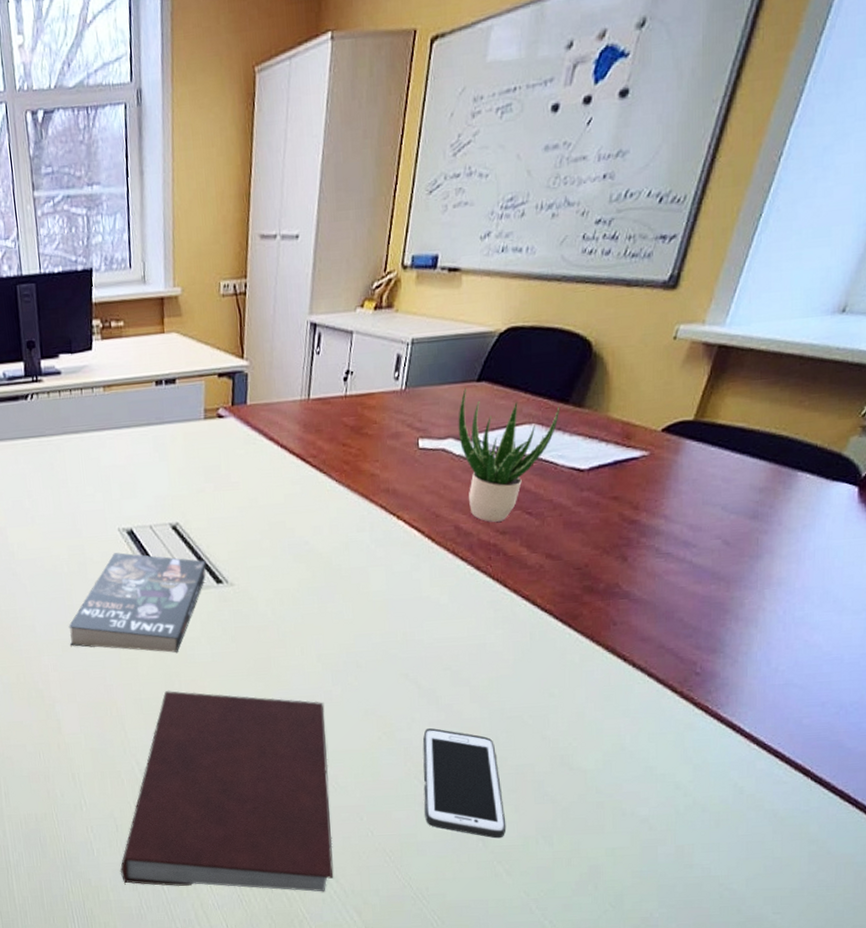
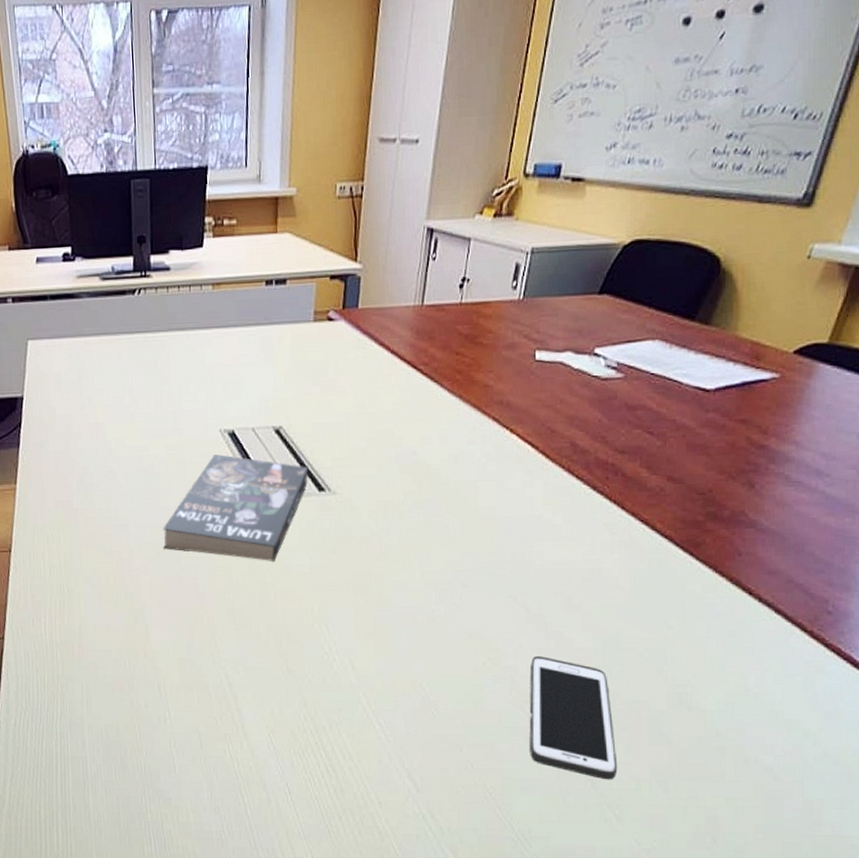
notebook: present [119,690,334,892] -> none [202,600,430,828]
potted plant: present [458,388,560,522] -> none [577,300,686,440]

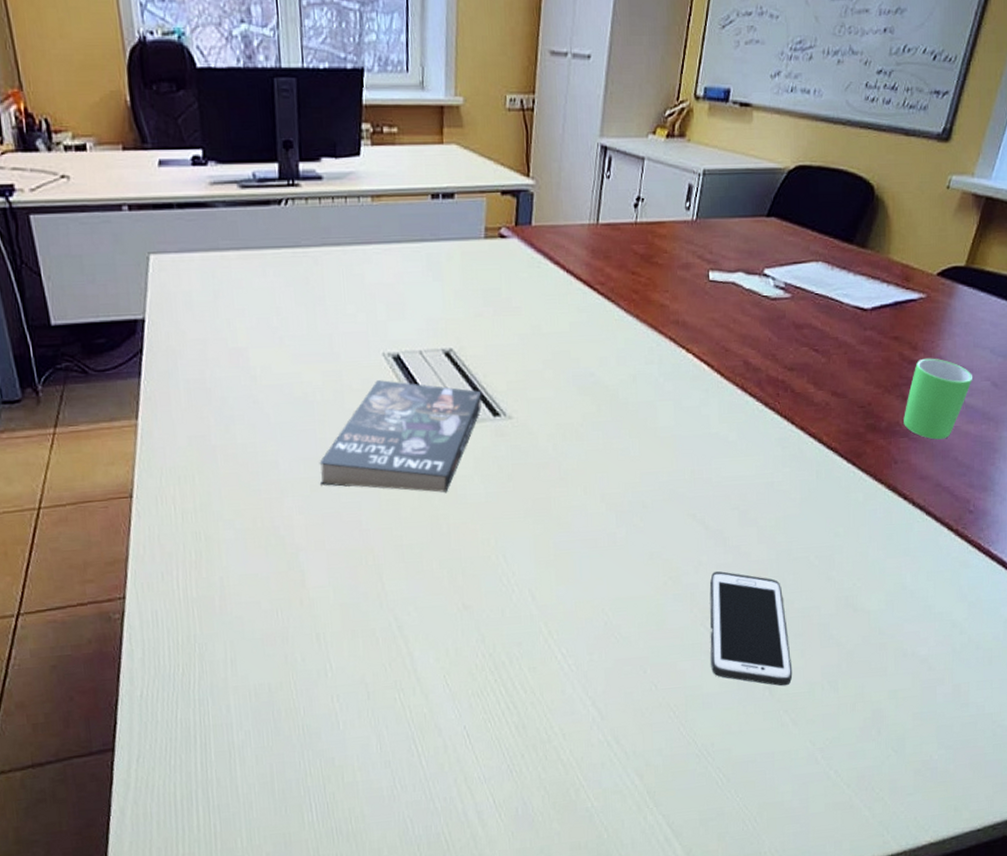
mug: none [750,443,836,532] -> present [904,358,973,440]

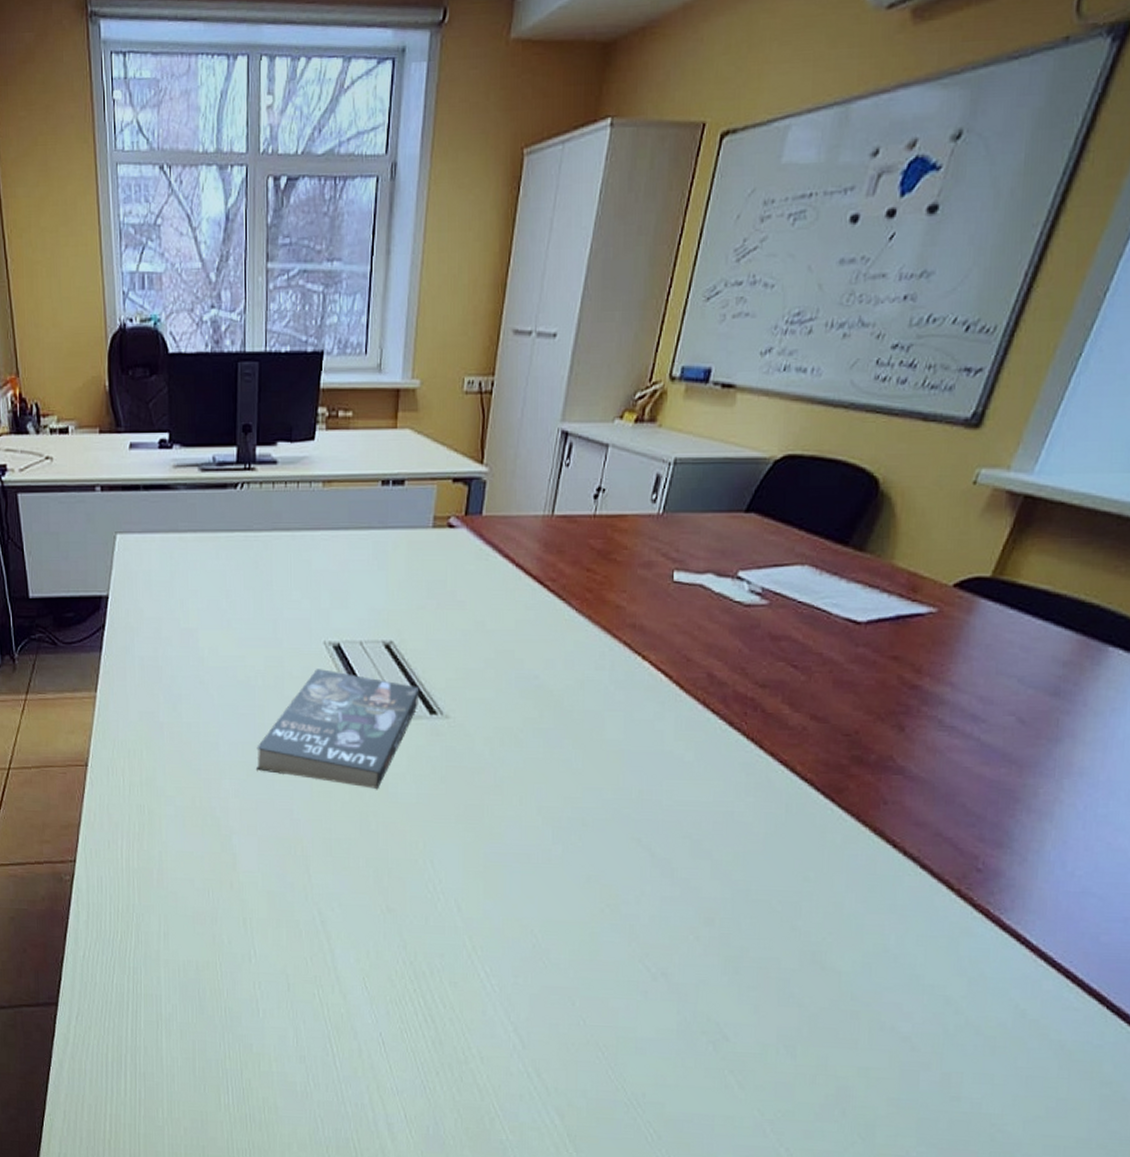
cell phone: present [709,571,793,686] -> none [648,905,743,1043]
mug: present [904,358,973,440] -> none [898,684,993,781]

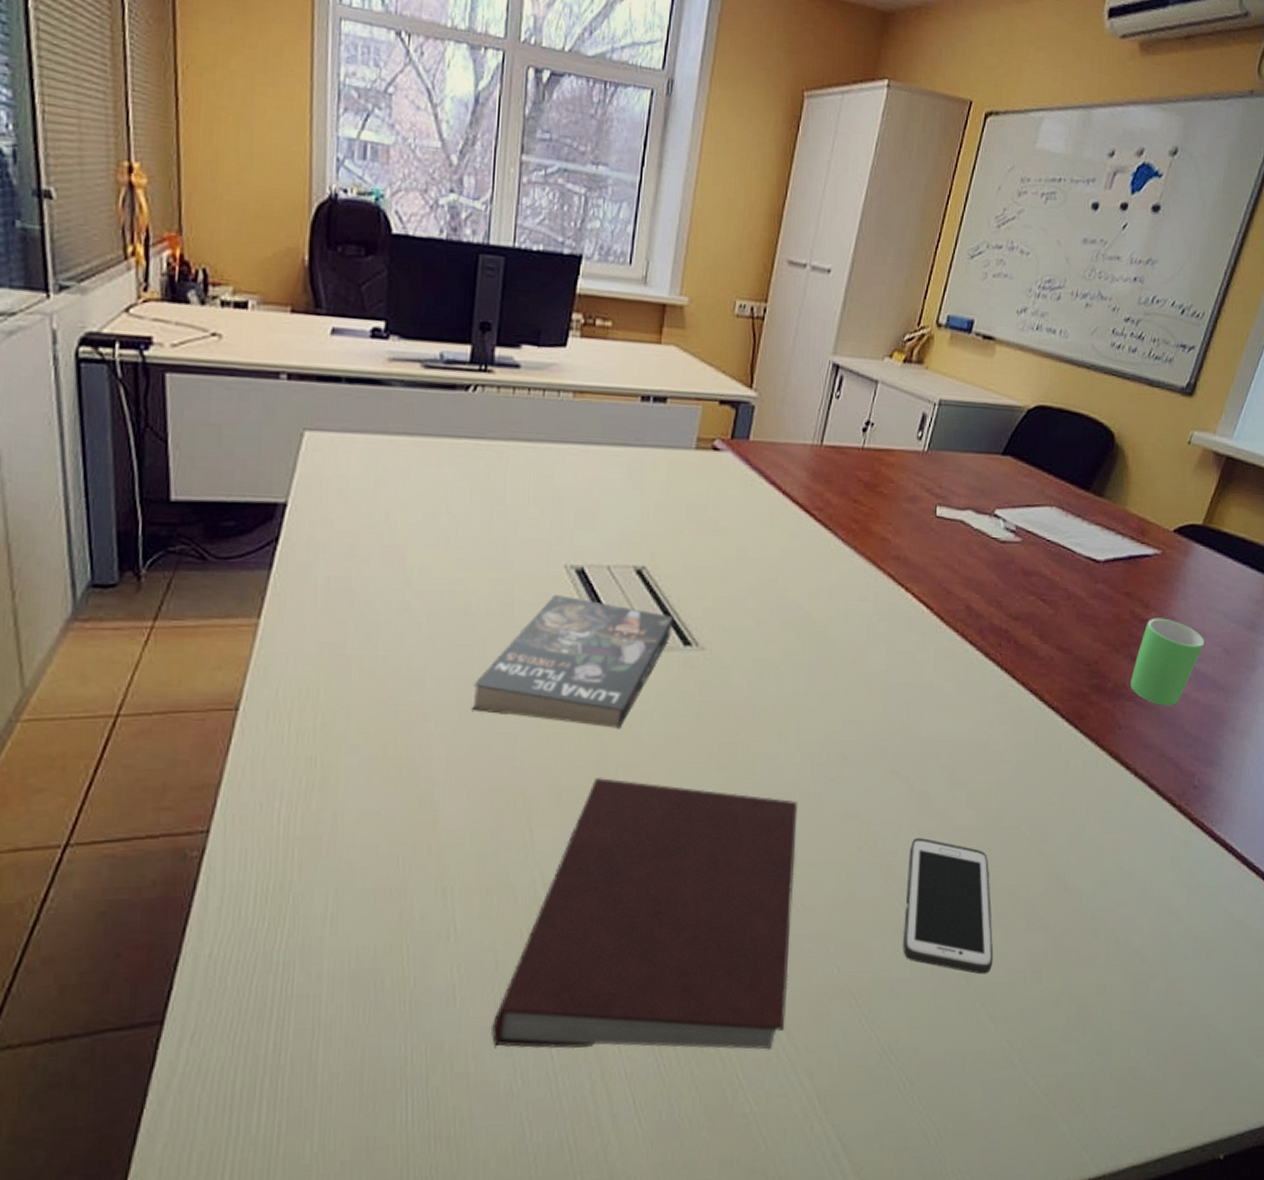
notebook: none [287,831,541,1087] -> present [490,776,798,1050]
cell phone: none [648,905,743,1043] -> present [903,838,994,975]
mug: none [898,684,993,781] -> present [1130,618,1205,706]

